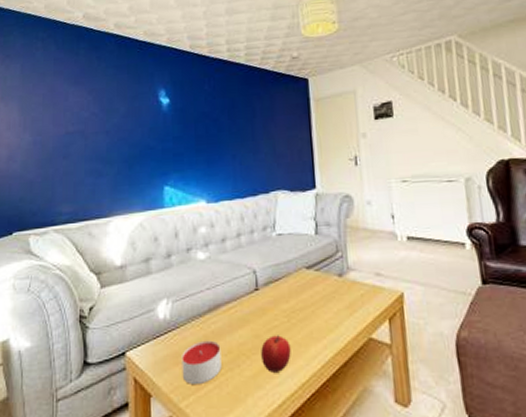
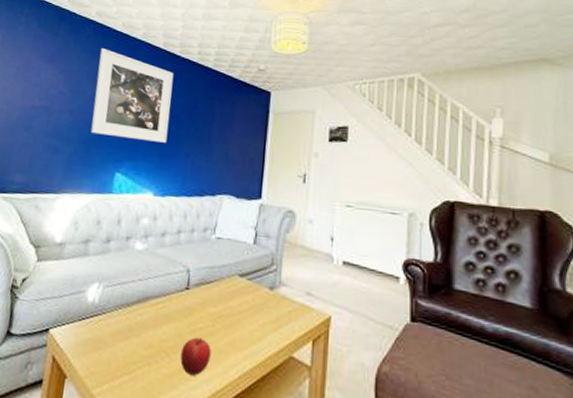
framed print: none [126,61,211,151] -> present [90,48,174,143]
candle: present [181,340,222,384] -> none [100,330,143,374]

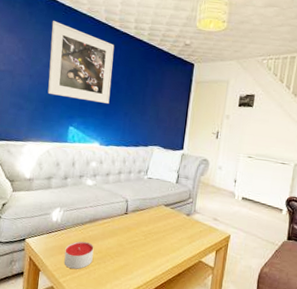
candle: none [100,330,143,374] -> present [64,241,94,269]
fruit: present [180,337,212,376] -> none [121,246,144,272]

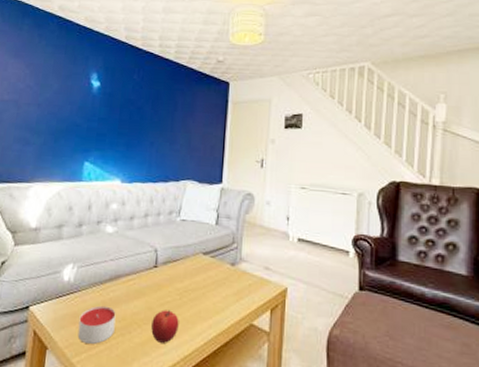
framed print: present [47,21,115,104] -> none [59,42,137,133]
fruit: none [121,246,144,272] -> present [151,310,179,343]

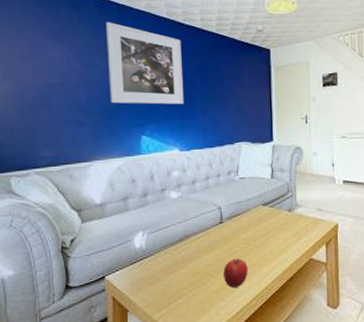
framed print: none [59,42,137,133] -> present [105,22,184,105]
candle: present [77,305,116,344] -> none [155,264,190,300]

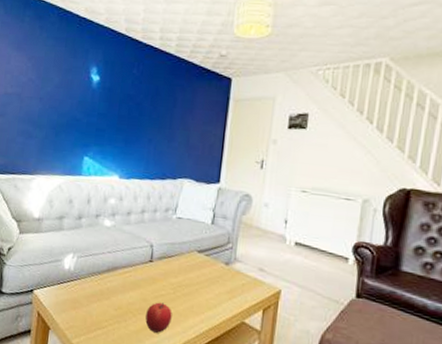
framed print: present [105,22,184,105] -> none [59,35,137,129]

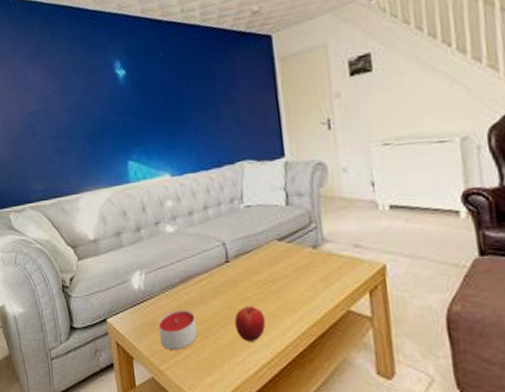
candle: none [77,294,113,329] -> present [158,309,197,349]

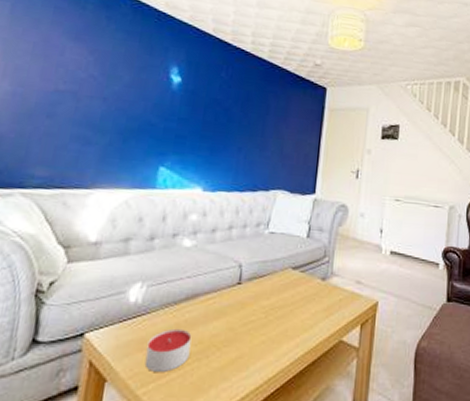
fruit: present [235,306,266,341] -> none [232,330,264,366]

